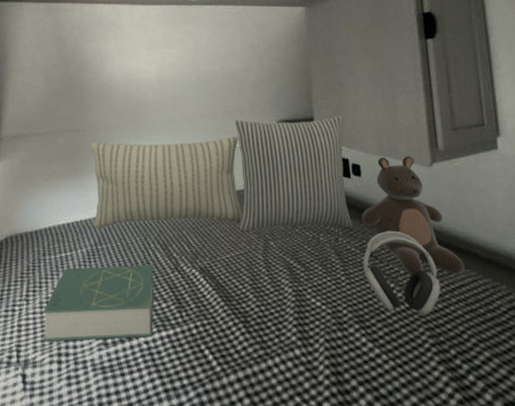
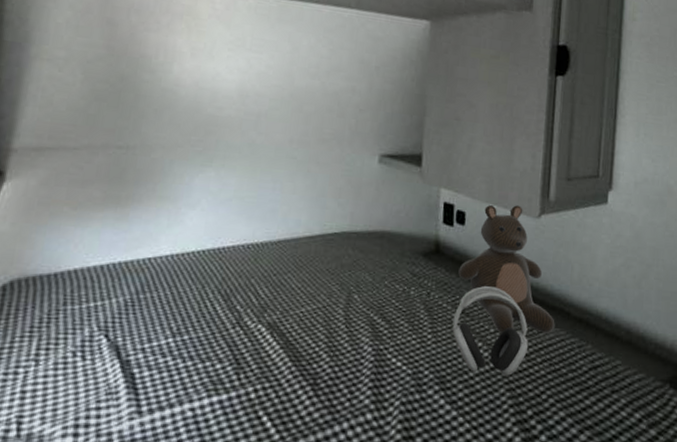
book: present [42,264,154,342] -> none [55,318,210,412]
pillow: present [90,137,243,229] -> none [135,164,331,273]
pillow: present [234,115,353,232] -> none [321,150,456,283]

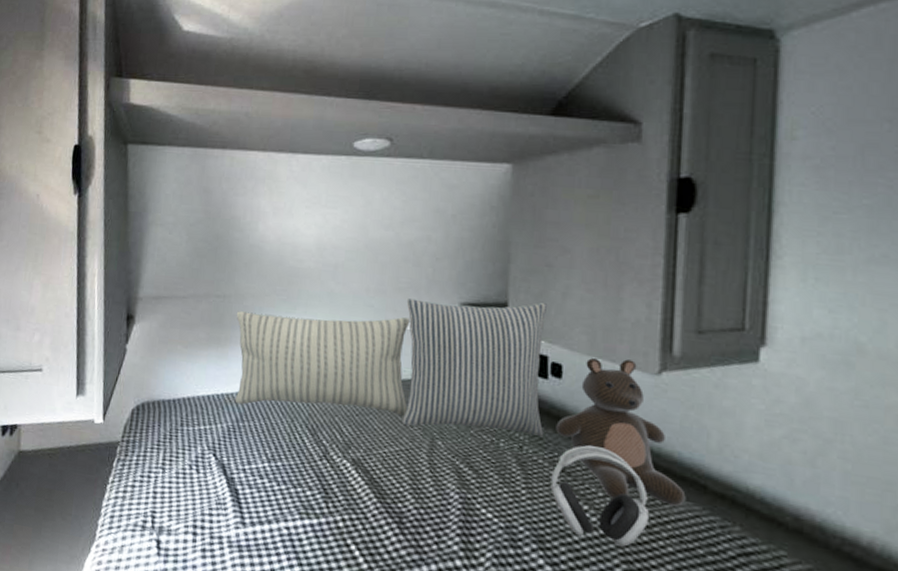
pillow: none [135,164,331,273] -> present [234,311,409,416]
pillow: none [321,150,456,283] -> present [402,298,548,436]

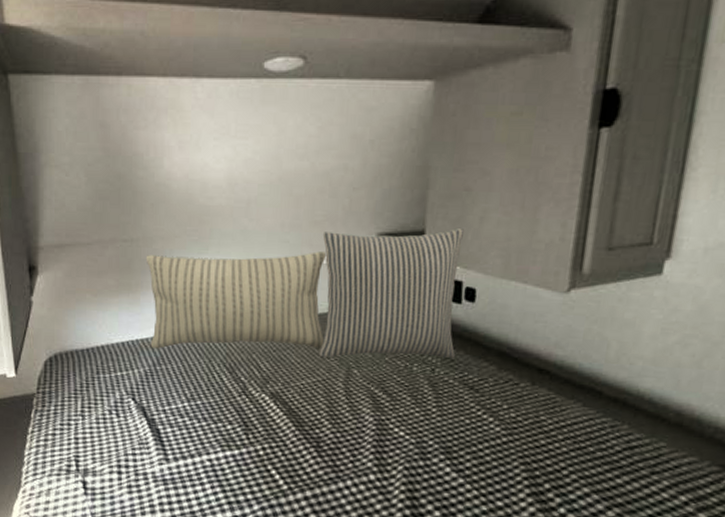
headphones: present [550,444,649,547] -> none [459,362,548,451]
stuffed bear: present [556,357,686,507] -> none [467,280,583,412]

